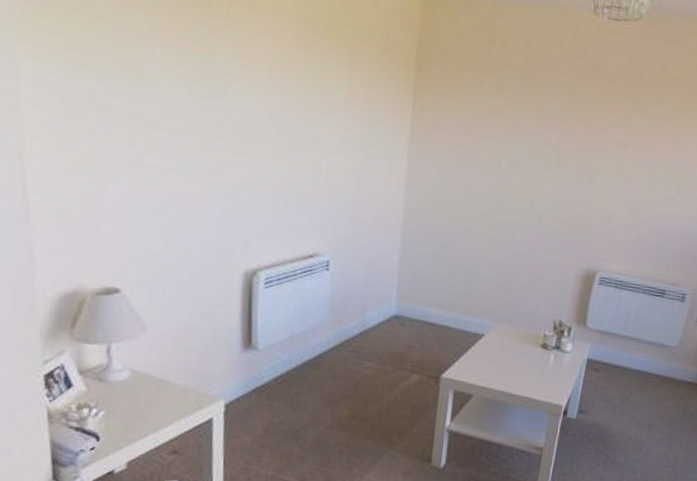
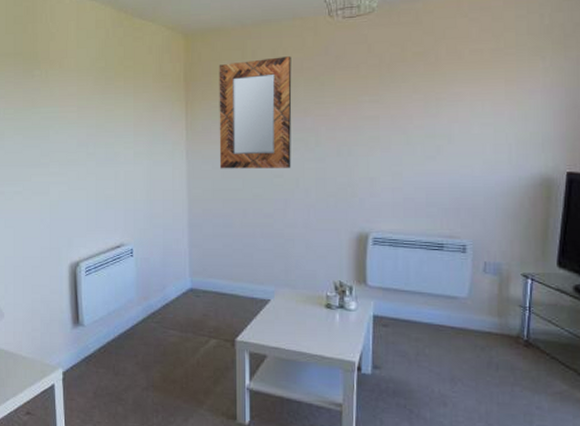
home mirror: none [446,45,546,188] -> present [219,56,292,169]

